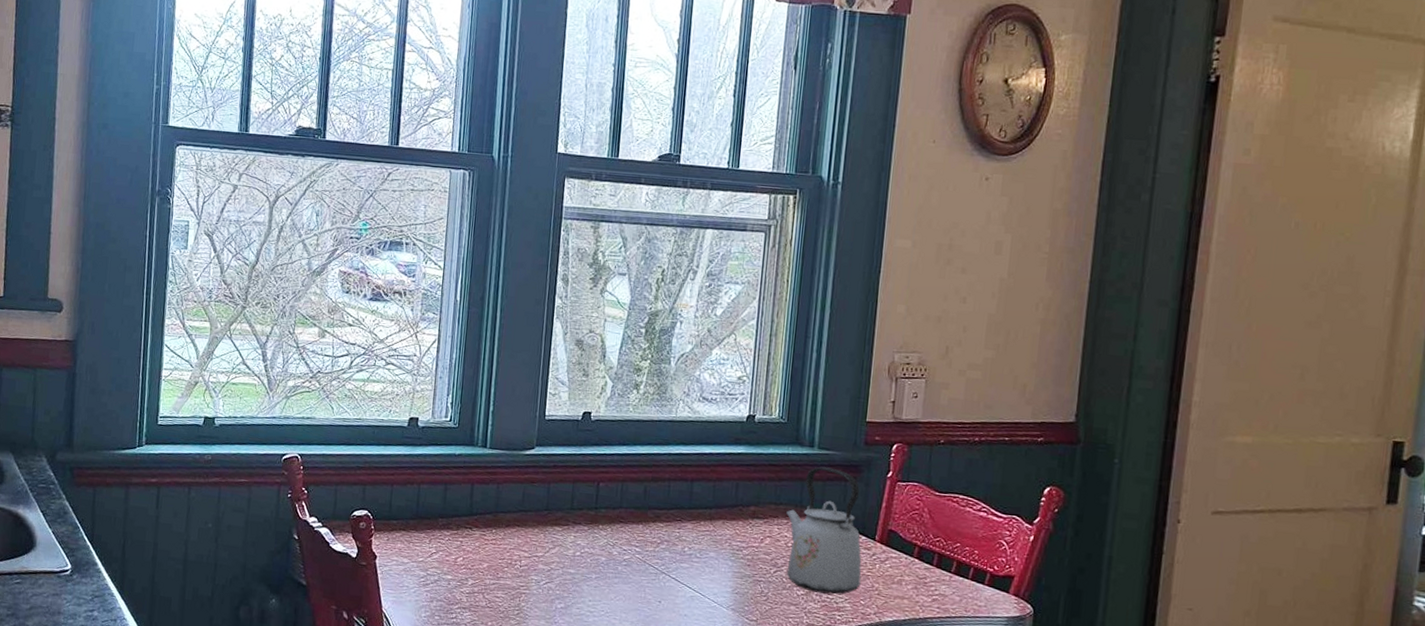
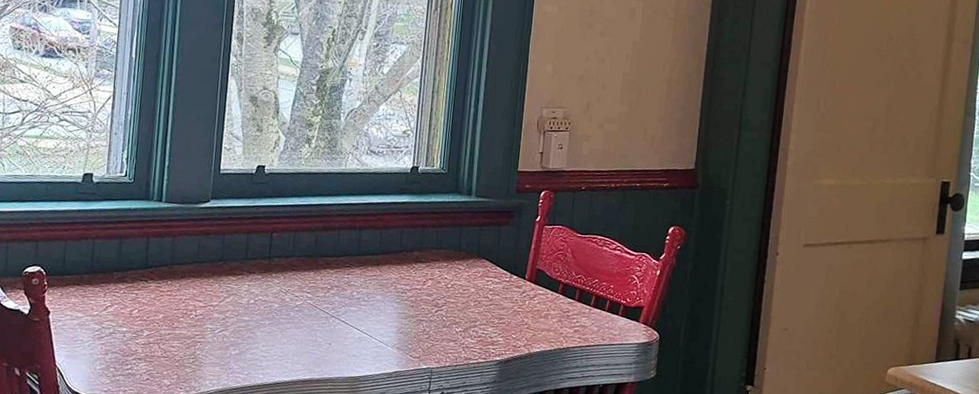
kettle: present [785,466,862,595] -> none [445,213,513,330]

